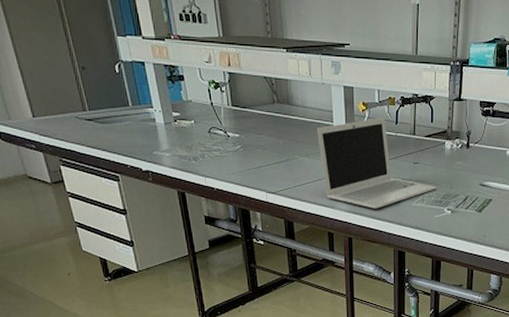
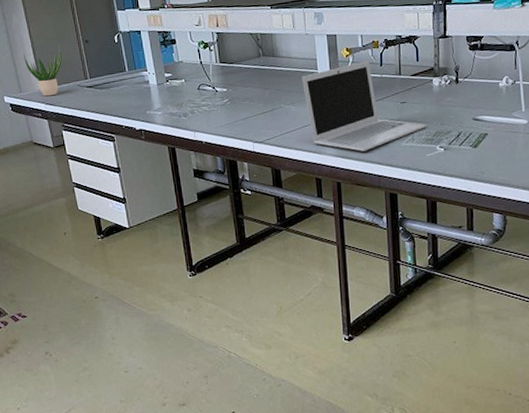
potted plant: none [10,69,56,126] -> present [24,45,62,97]

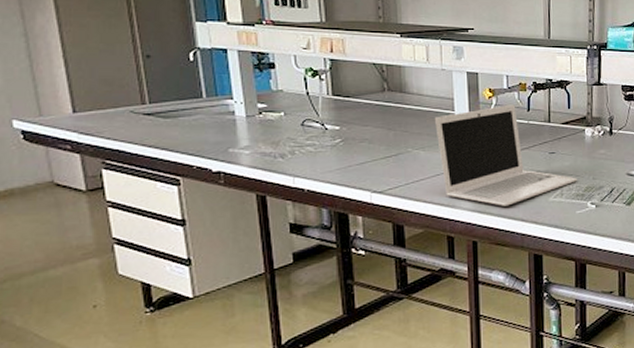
potted plant: present [24,45,62,97] -> none [49,58,109,123]

